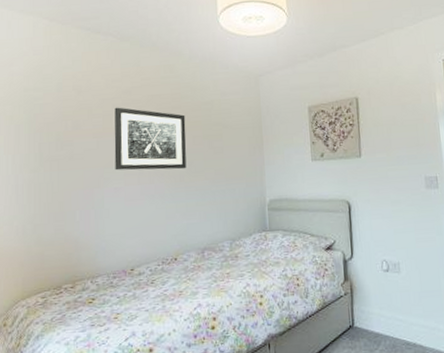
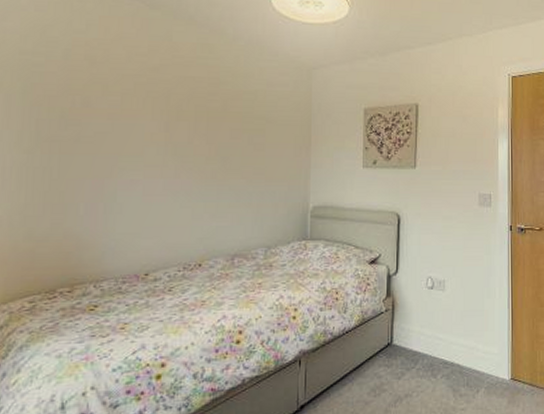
wall art: present [114,107,186,171] -> none [133,86,223,165]

